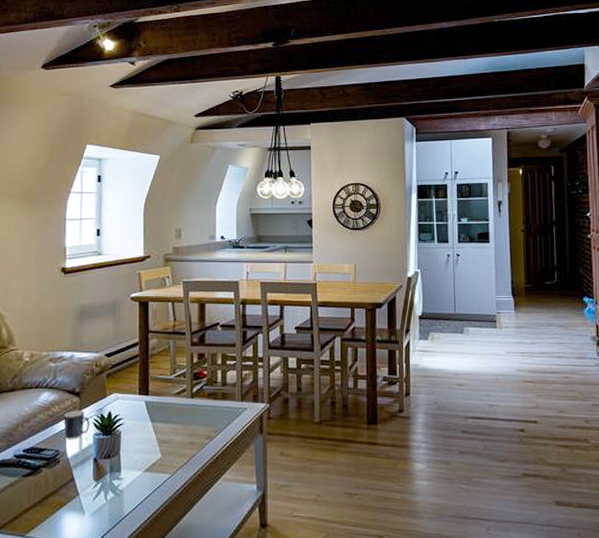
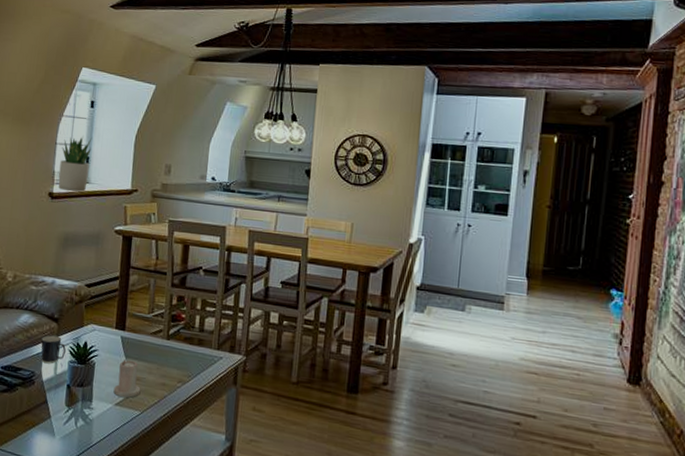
planter: none [70,210,102,265] -> present [58,136,93,192]
candle: none [142,424,169,463] -> present [113,359,141,398]

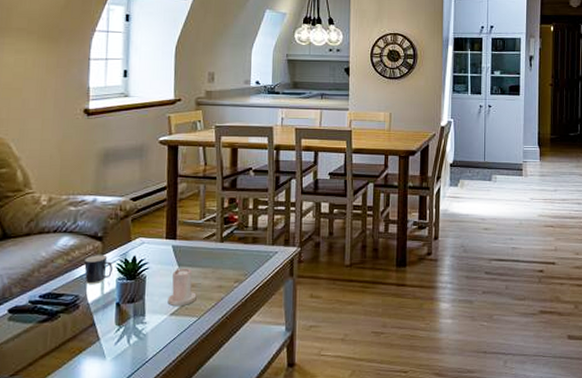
planter: present [58,136,93,192] -> none [94,50,129,107]

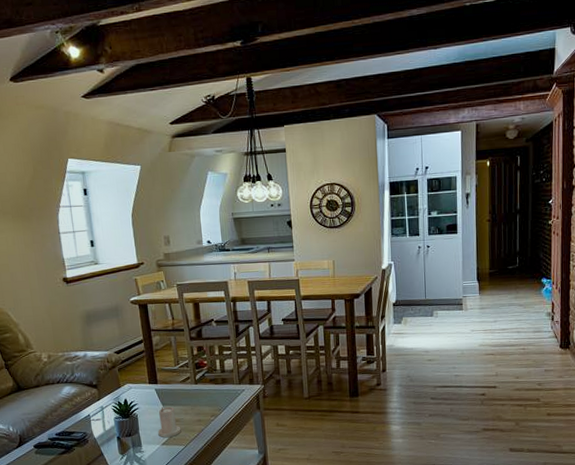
mug: present [84,255,113,285] -> none [86,399,110,424]

